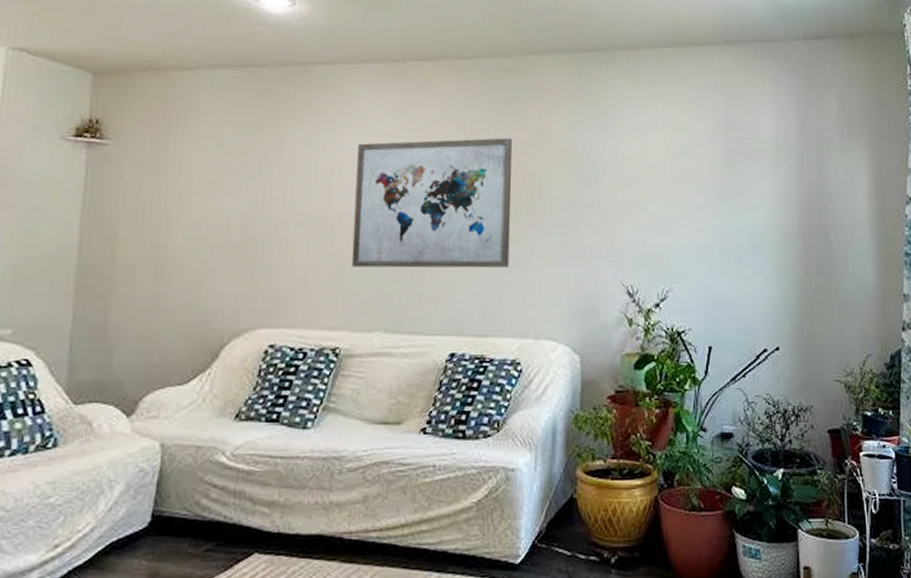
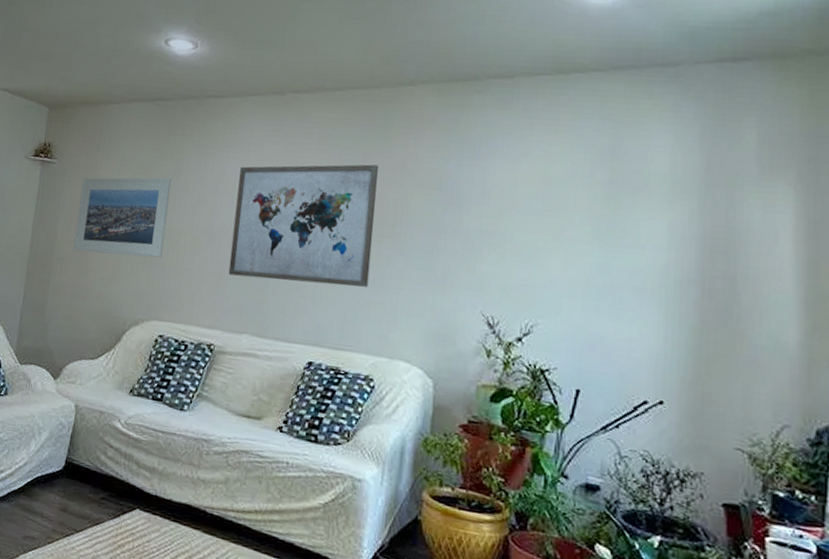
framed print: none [142,158,273,255] -> present [73,177,172,258]

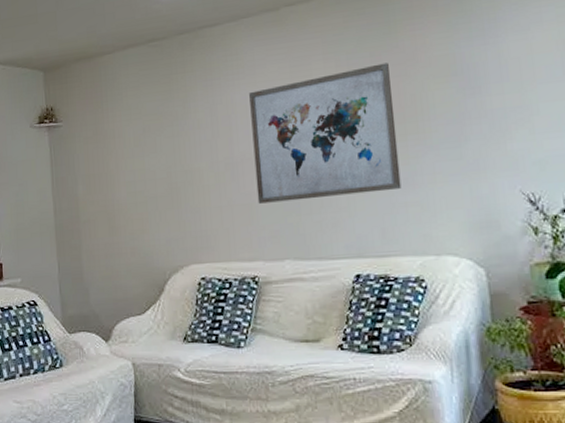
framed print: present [73,177,172,258] -> none [93,118,188,211]

